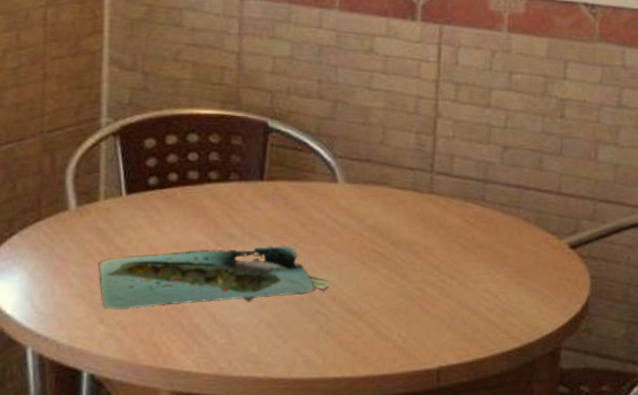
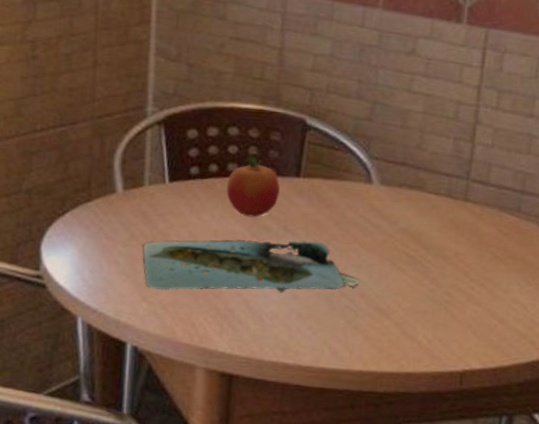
fruit: none [187,162,243,225] -> present [226,155,280,217]

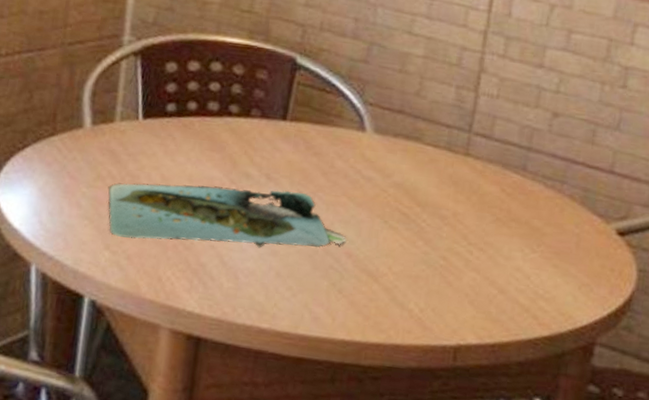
fruit: present [226,155,280,217] -> none [205,94,264,162]

